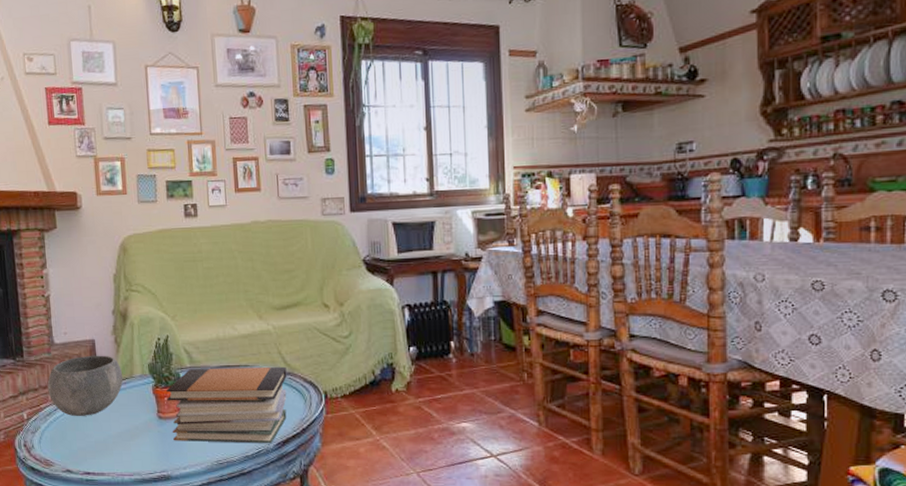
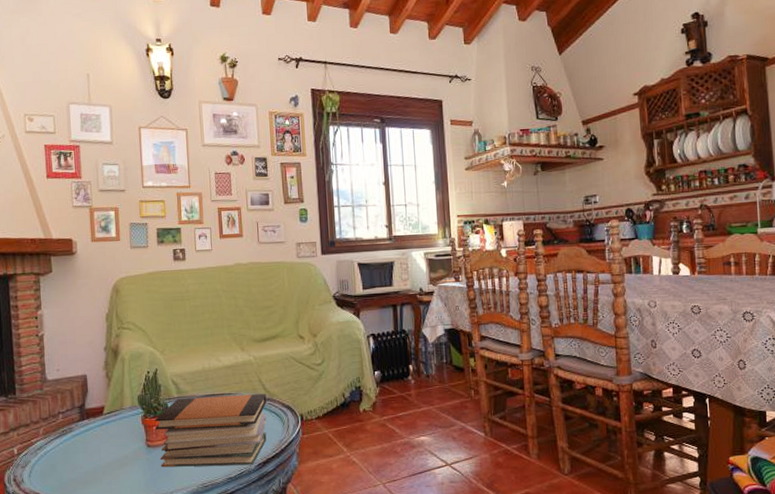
bowl: present [47,355,124,416] -> none [39,389,114,449]

